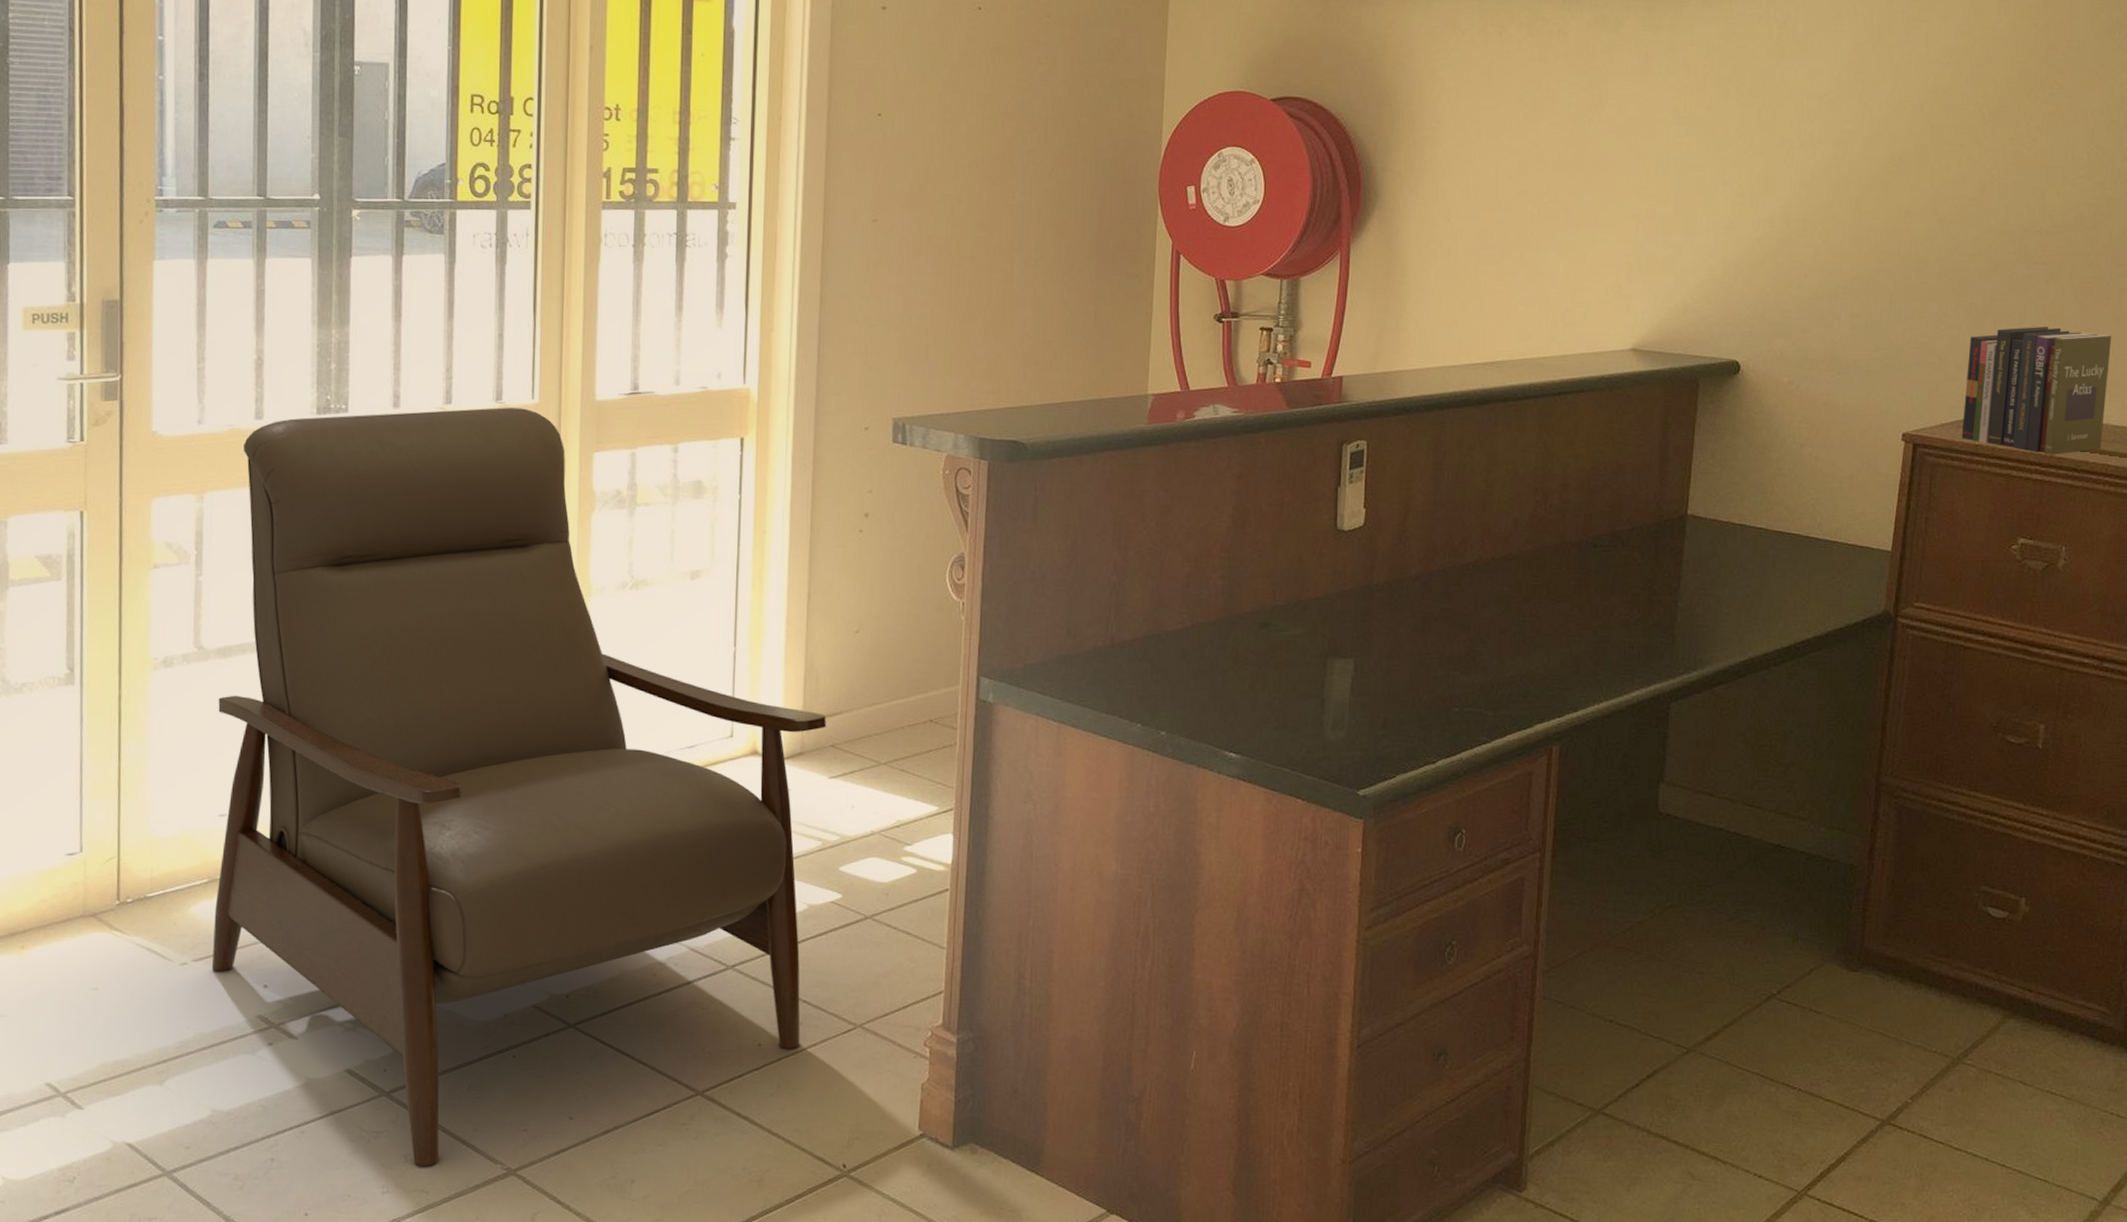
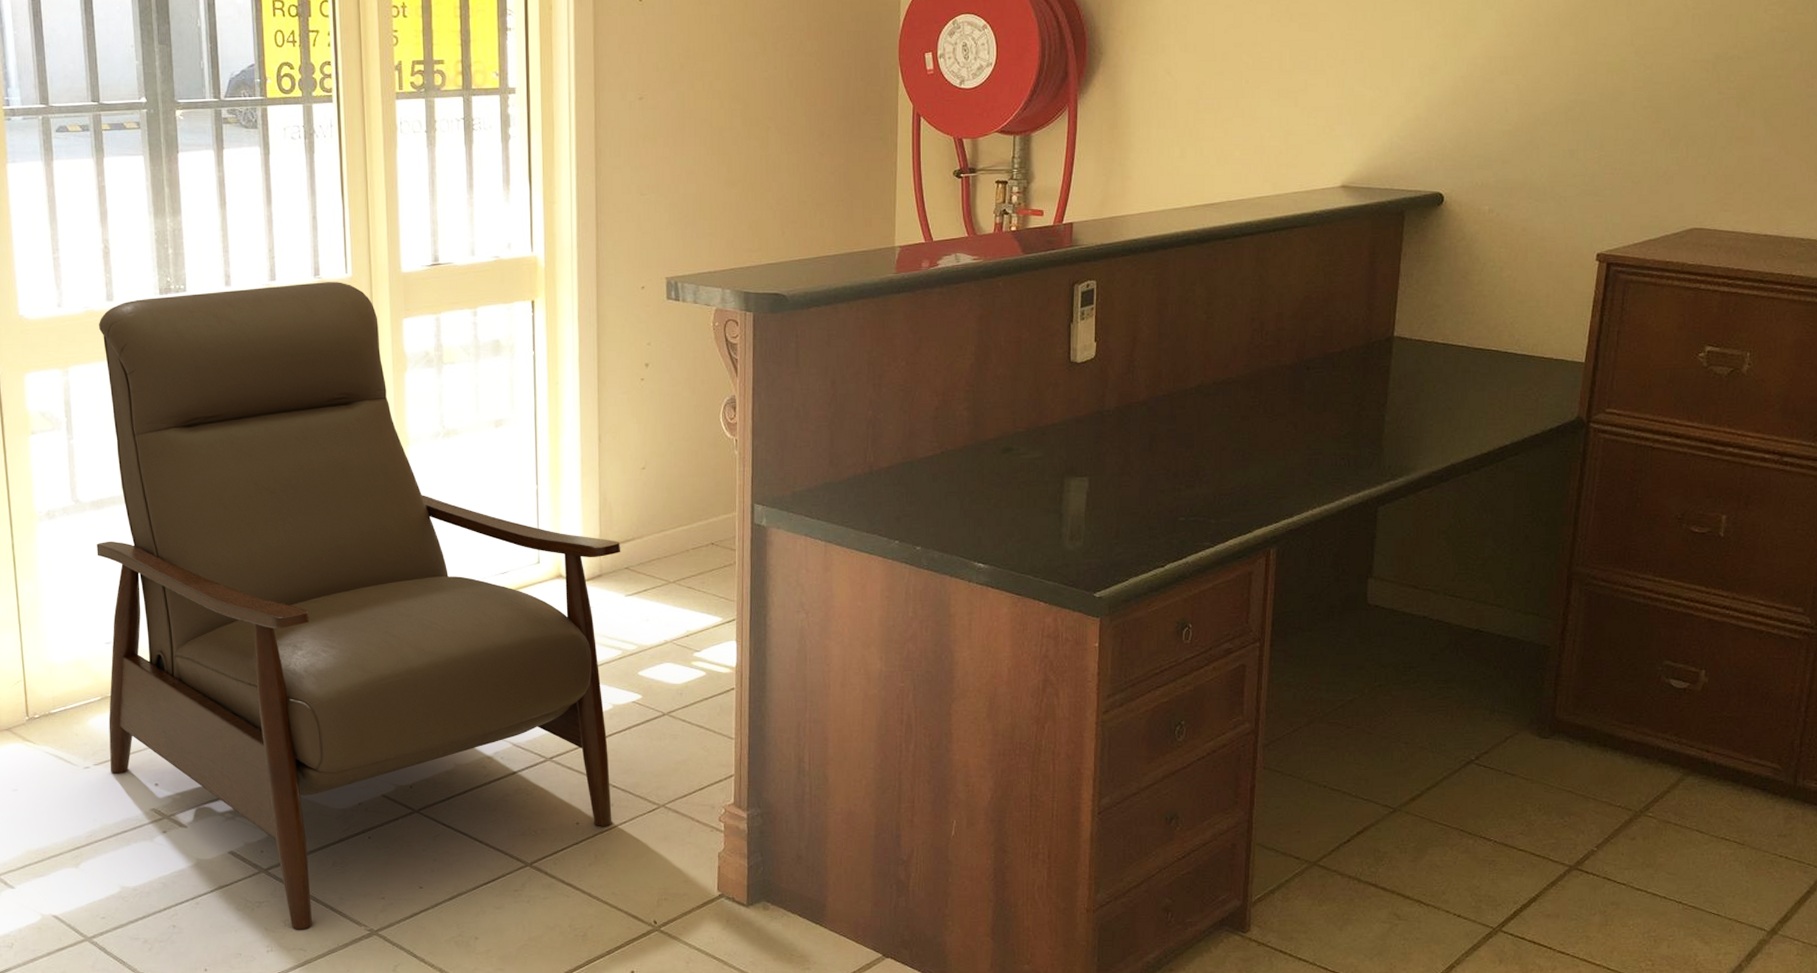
books: present [1961,326,2112,455] -> none [1653,147,1800,268]

